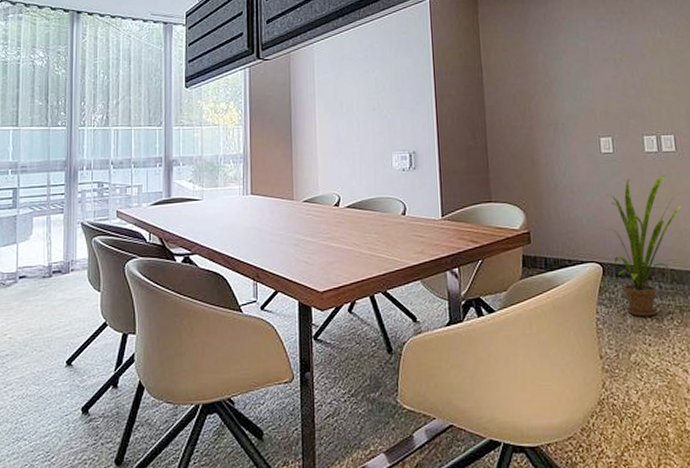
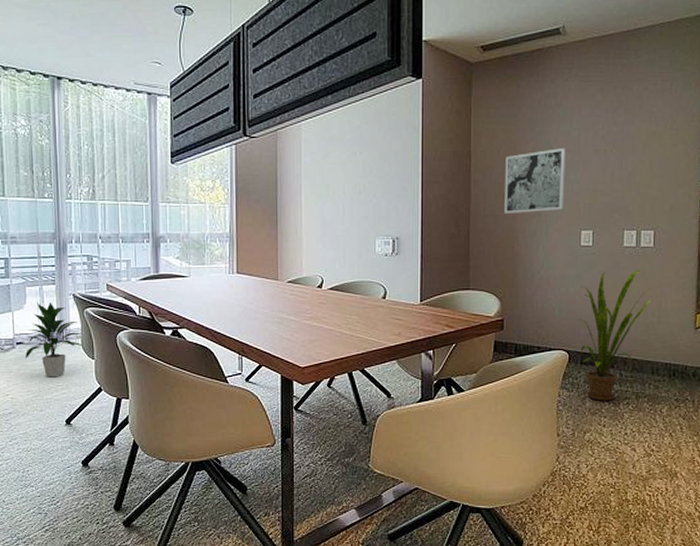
indoor plant: none [28,231,91,313] -> present [26,301,85,377]
wall art: none [516,58,580,125] -> present [504,148,566,215]

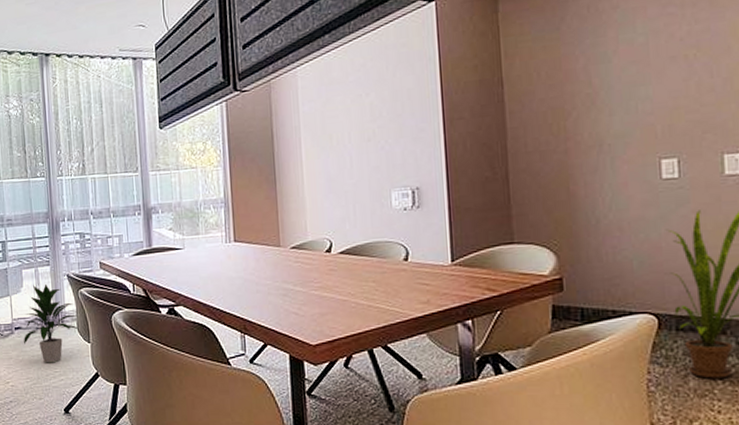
wall art: present [504,148,566,215] -> none [548,59,634,149]

